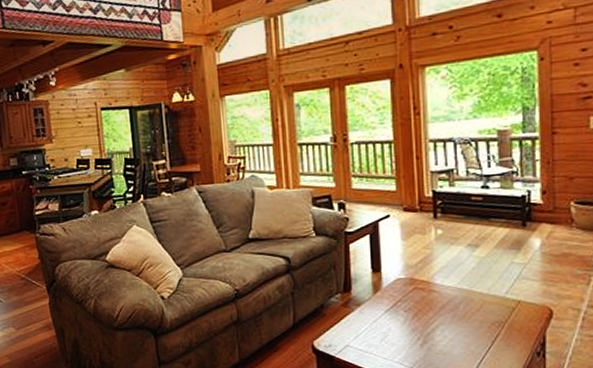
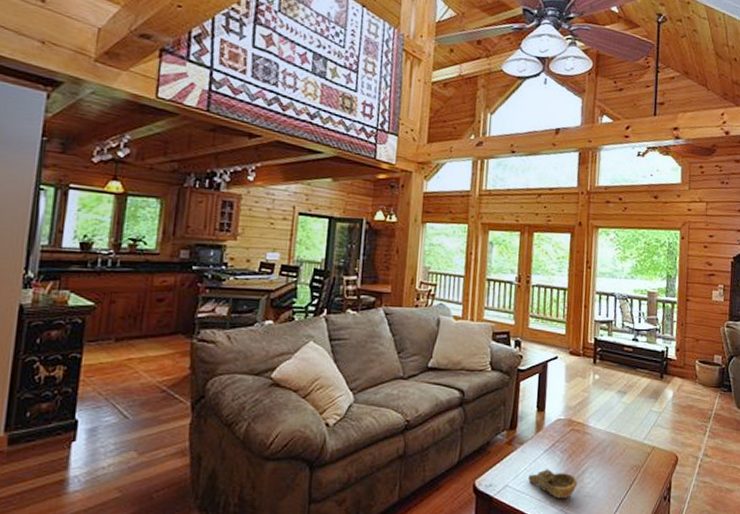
decorative bowl: none [370,328,428,356] -> present [528,469,578,498]

